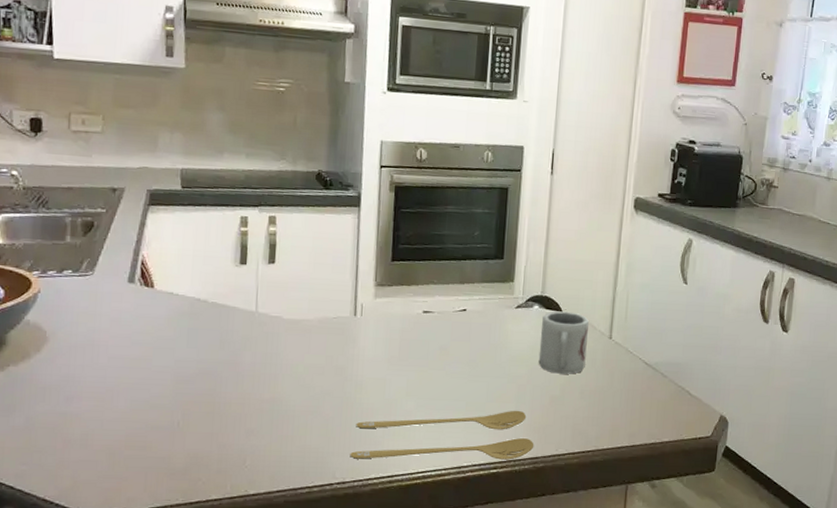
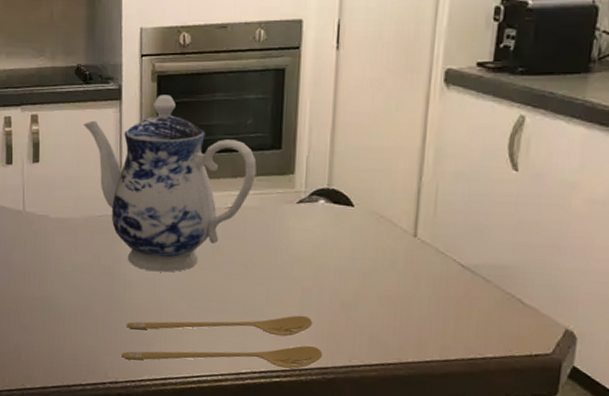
teapot: none [321,204,482,373] -> present [83,95,257,273]
cup: present [538,311,590,374] -> none [325,205,388,277]

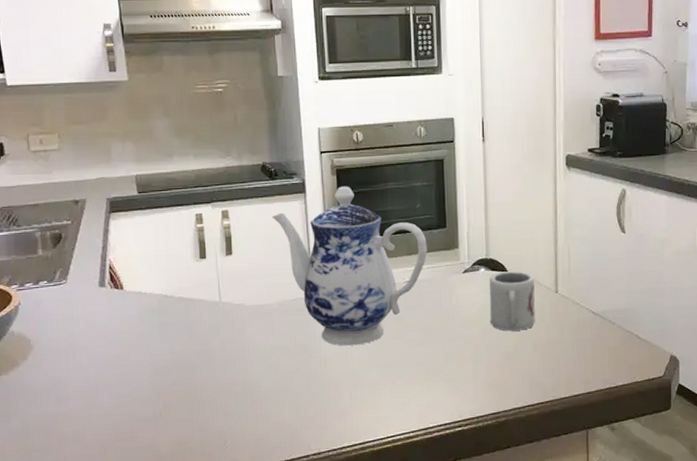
spoon: present [121,315,323,369] -> none [322,369,495,430]
cup: none [325,205,388,277] -> present [489,271,535,331]

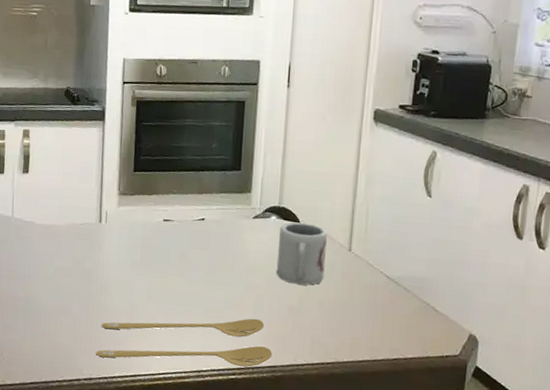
teapot: present [271,186,427,346] -> none [69,118,220,277]
spoon: none [322,369,495,430] -> present [96,318,273,367]

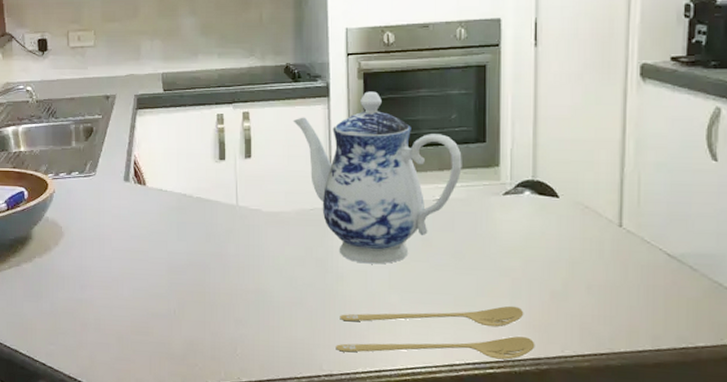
teapot: none [69,118,220,277] -> present [293,91,462,264]
cup: present [276,222,328,285] -> none [534,197,593,267]

